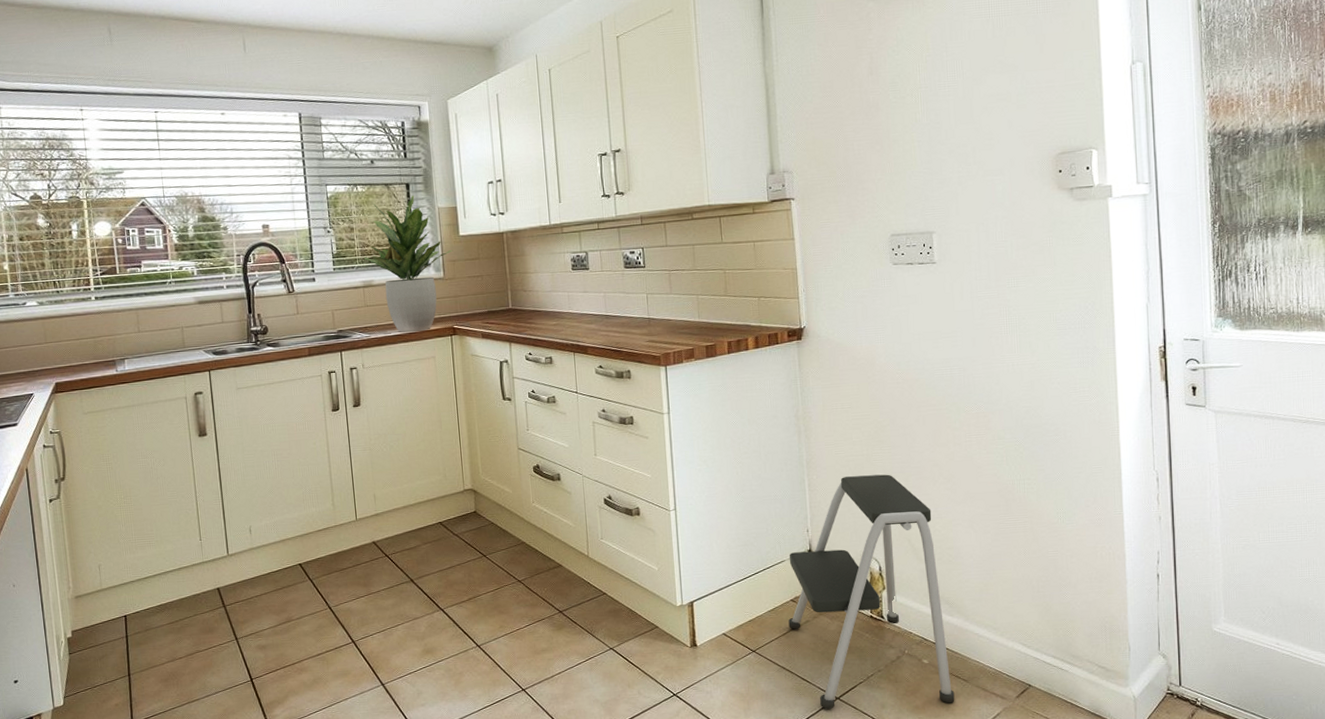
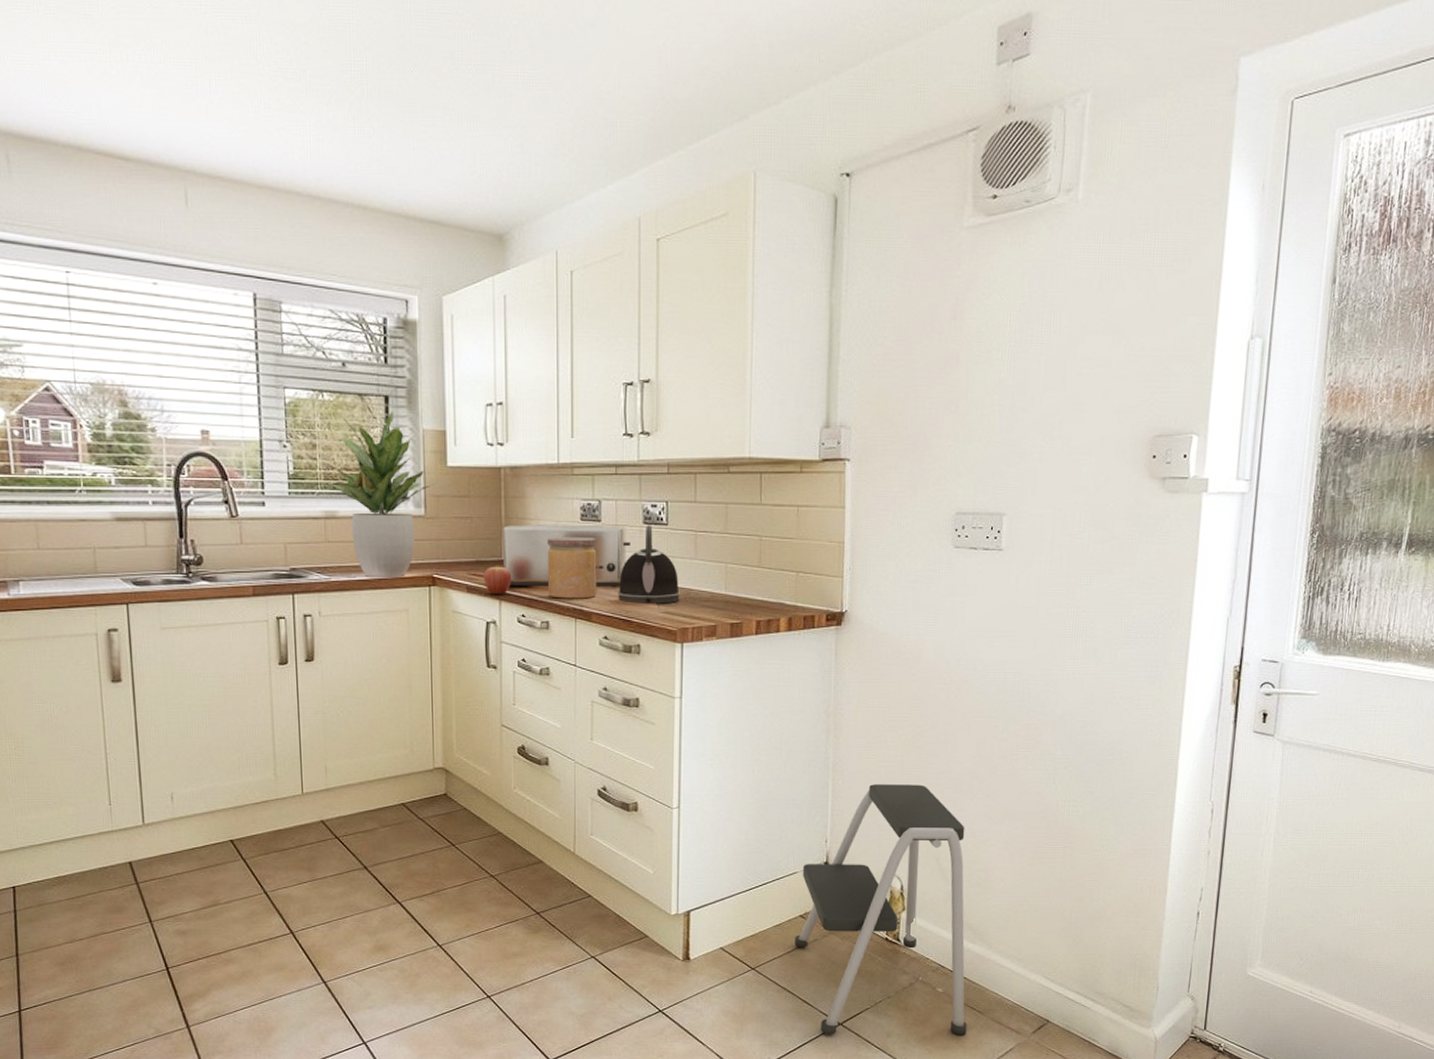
fruit: none [495,312,519,339] -> present [484,563,512,595]
toaster: none [507,271,615,331] -> present [502,524,630,588]
jar: none [545,283,590,337] -> present [547,536,597,599]
kettle: none [608,268,661,336] -> present [618,525,680,604]

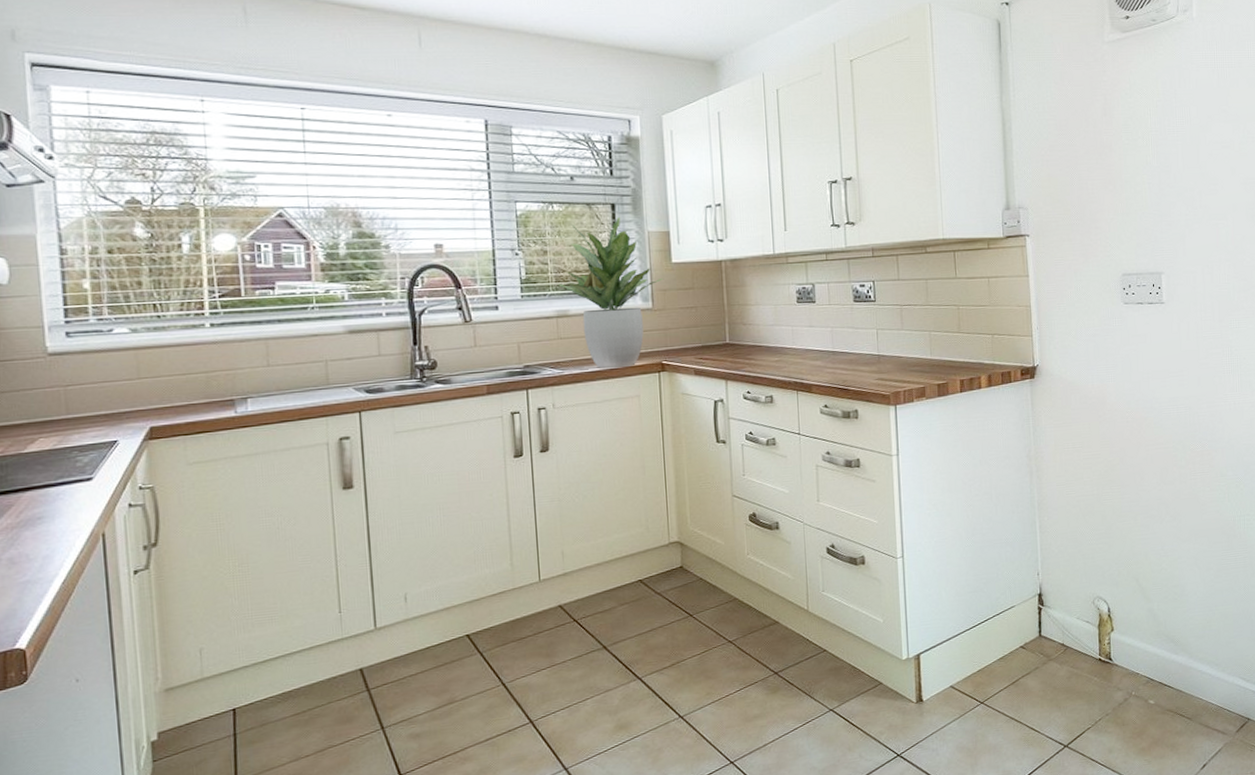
fruit: present [484,563,512,595] -> none [710,347,737,376]
toaster: present [502,524,630,588] -> none [725,305,843,367]
jar: present [547,536,597,599] -> none [767,317,816,375]
kettle: present [618,525,680,604] -> none [834,302,891,374]
step stool: present [794,783,967,1036] -> none [1017,513,1179,759]

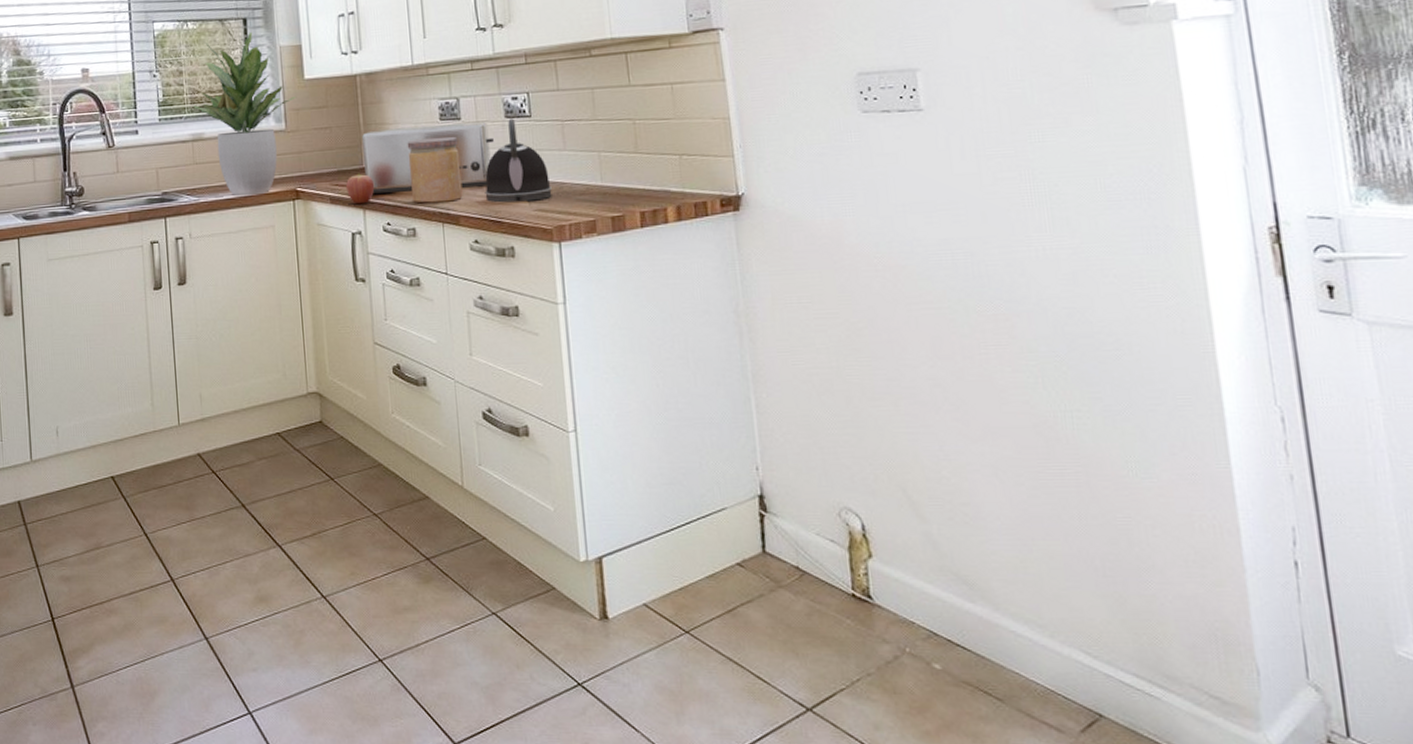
fruit: none [710,347,737,376] -> present [346,171,375,205]
toaster: none [725,305,843,367] -> present [361,122,494,195]
jar: none [767,317,816,375] -> present [407,136,463,204]
kettle: none [834,302,891,374] -> present [485,118,552,203]

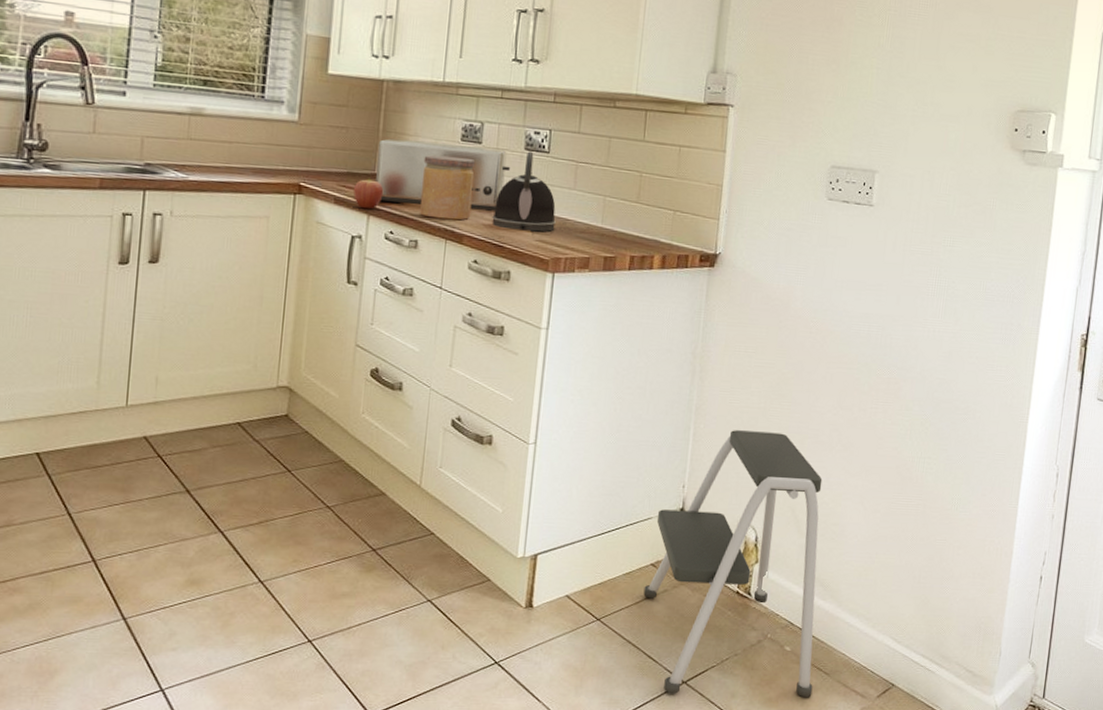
potted plant: present [193,32,297,197] -> none [197,13,316,184]
step stool: none [732,394,985,732] -> present [643,429,823,698]

